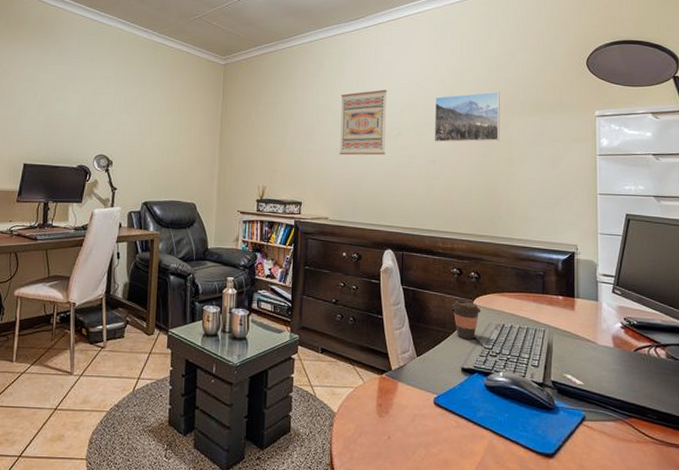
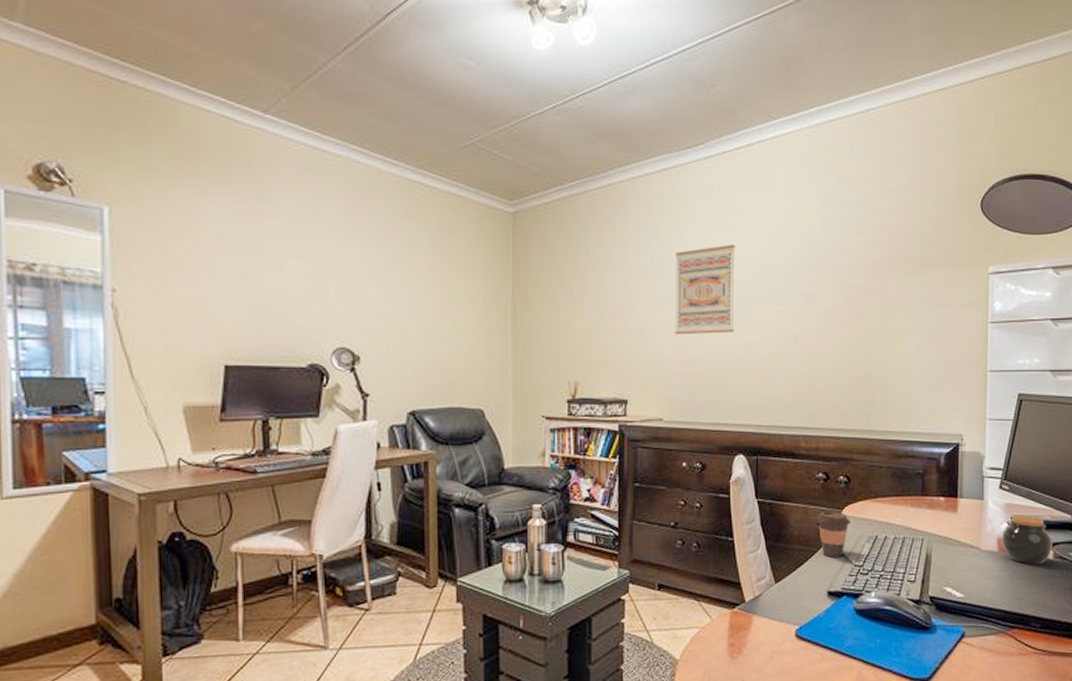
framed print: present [434,91,500,143] -> none [795,244,877,314]
jar: none [617,316,665,362] -> present [1002,514,1053,565]

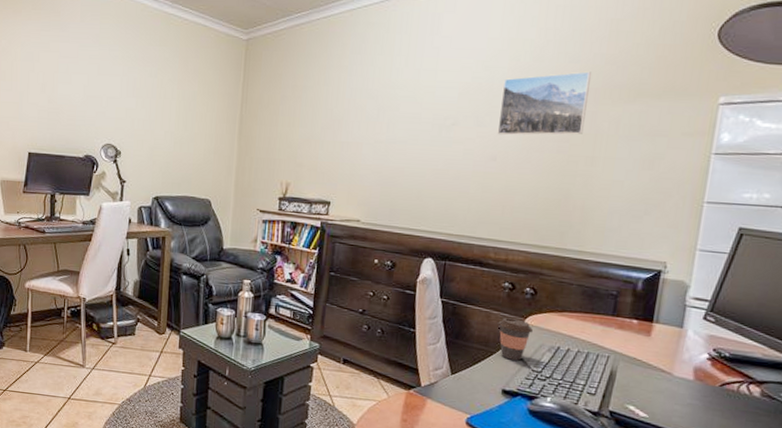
wall art: present [674,244,735,335] -> none [378,69,444,150]
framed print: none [795,244,877,314] -> present [497,71,591,136]
jar: present [1002,514,1053,565] -> none [699,347,762,400]

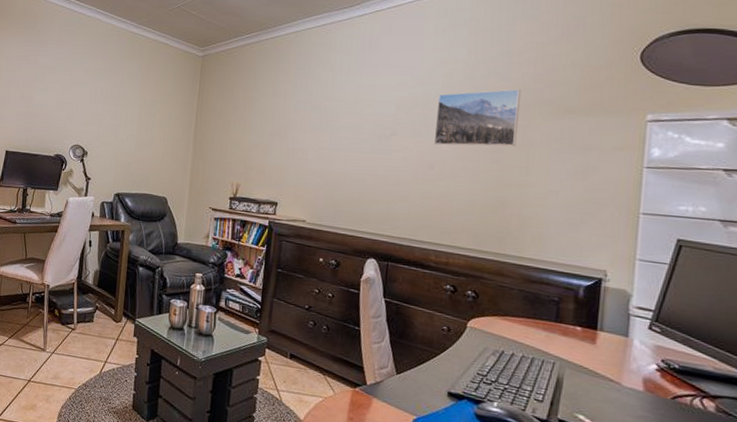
coffee cup: present [497,318,533,361] -> none [441,319,476,363]

